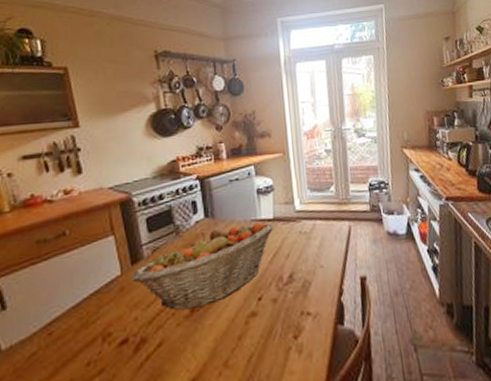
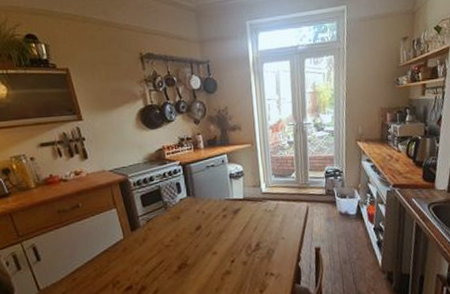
fruit basket: present [130,221,274,311] -> none [131,200,244,267]

